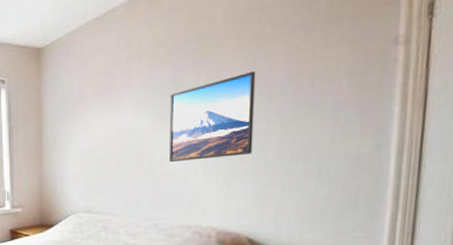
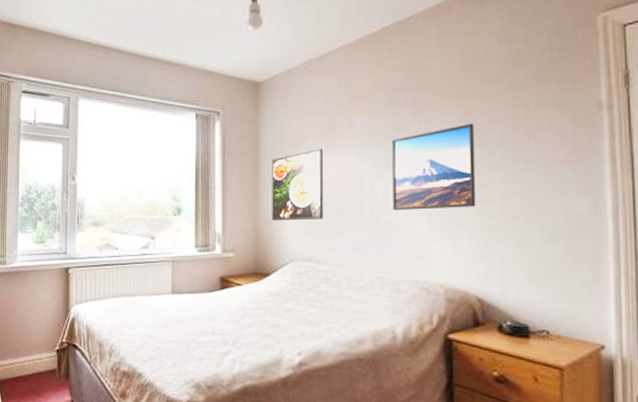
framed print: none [54,108,102,178] -> present [272,149,323,221]

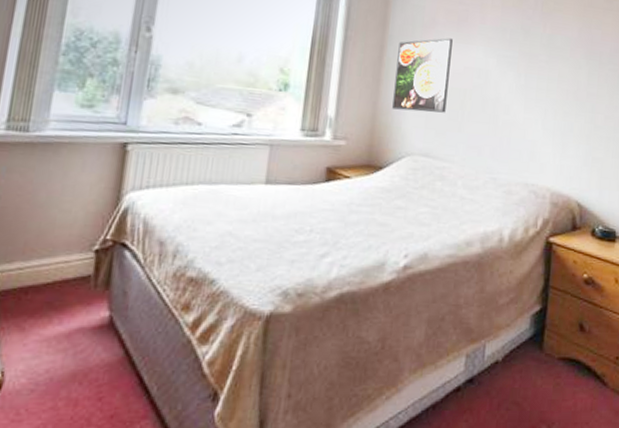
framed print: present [392,123,476,210] -> none [513,35,591,116]

